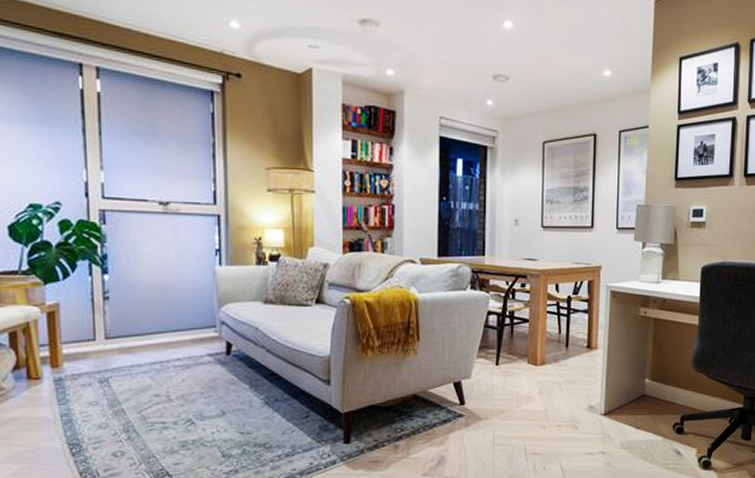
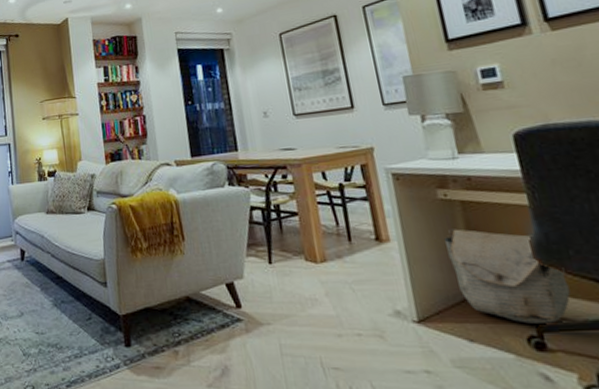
bag: none [636,341,708,414] -> present [443,229,571,324]

